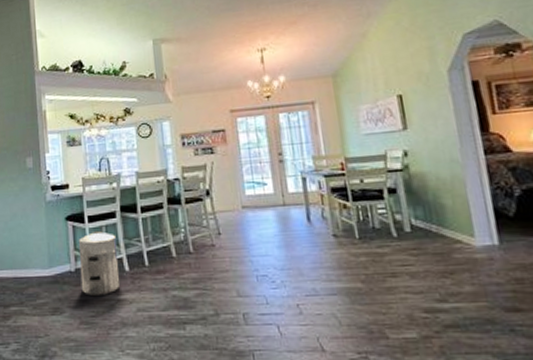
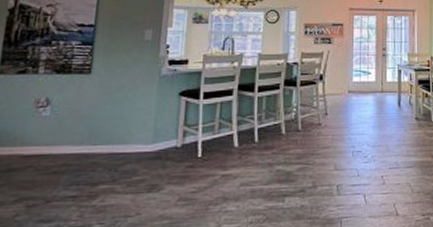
waste bin: present [78,230,119,296] -> none [185,107,230,171]

